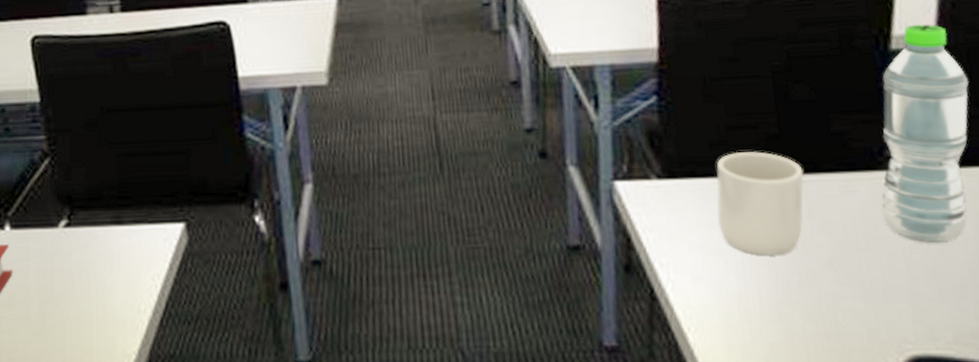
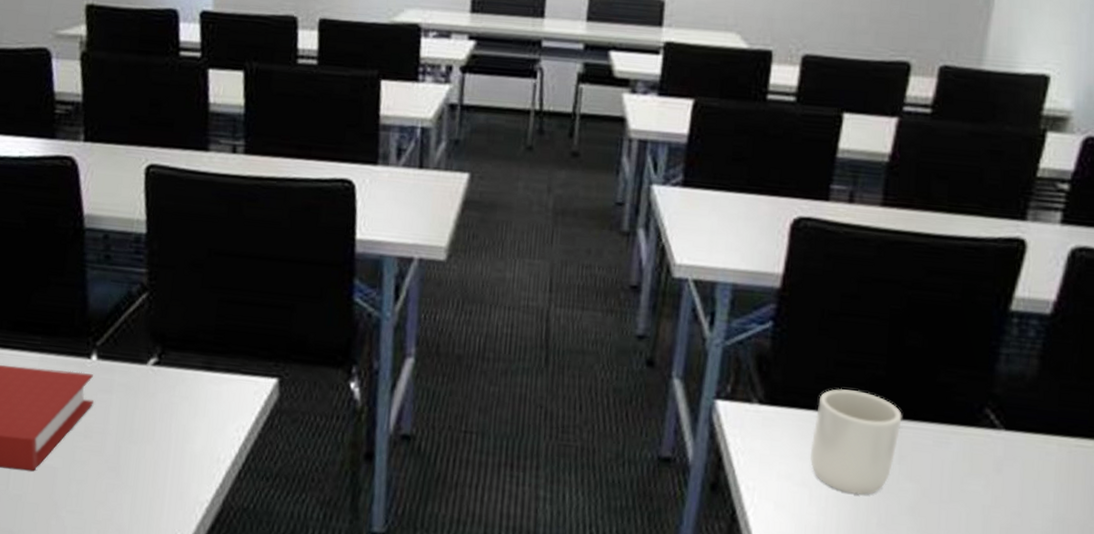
water bottle: present [881,24,969,244] -> none [970,289,1078,506]

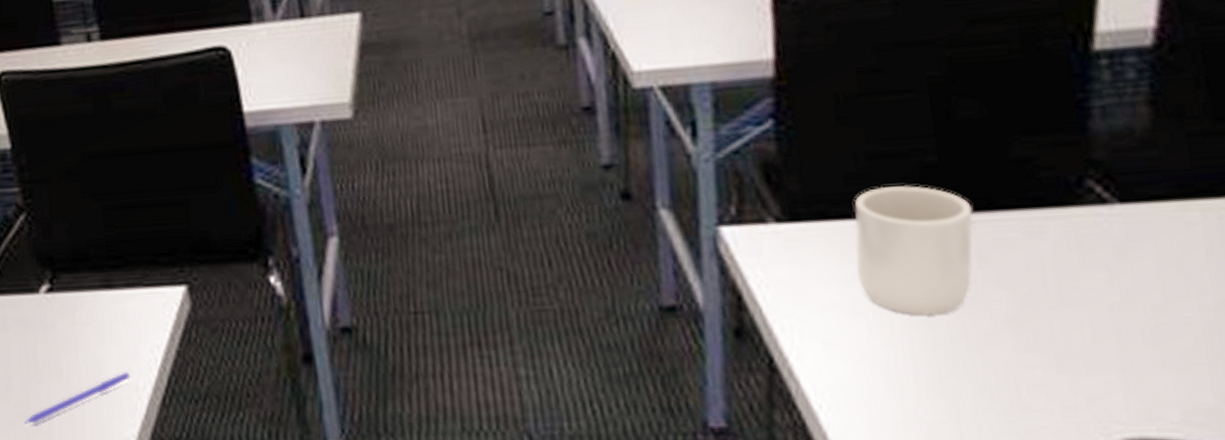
pen: none [112,444,214,478] -> present [25,371,131,424]

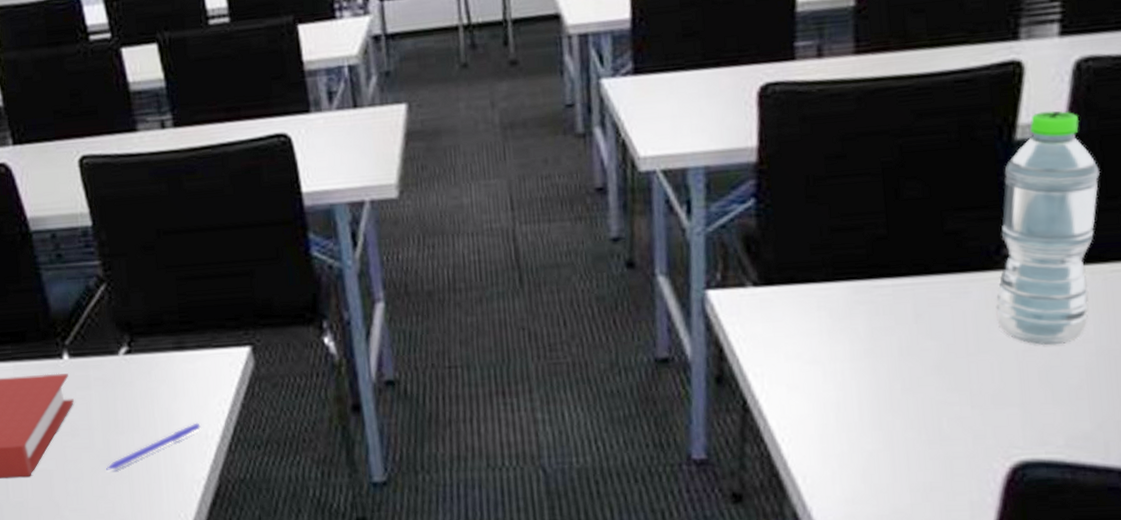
mug: present [854,185,974,315] -> none [816,254,912,363]
water bottle: none [1080,15,1204,298] -> present [995,110,1100,346]

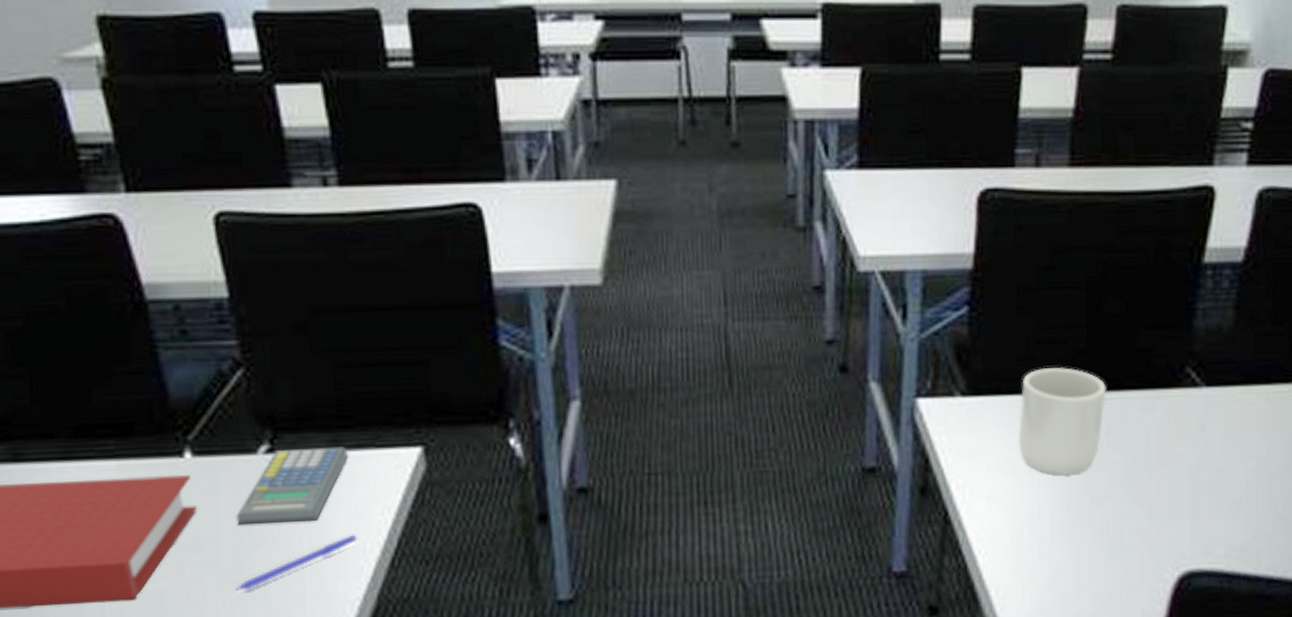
calculator: none [103,347,191,415] -> present [235,446,349,526]
mug: none [816,254,912,363] -> present [1018,367,1106,475]
water bottle: present [995,110,1100,346] -> none [1176,237,1270,462]

